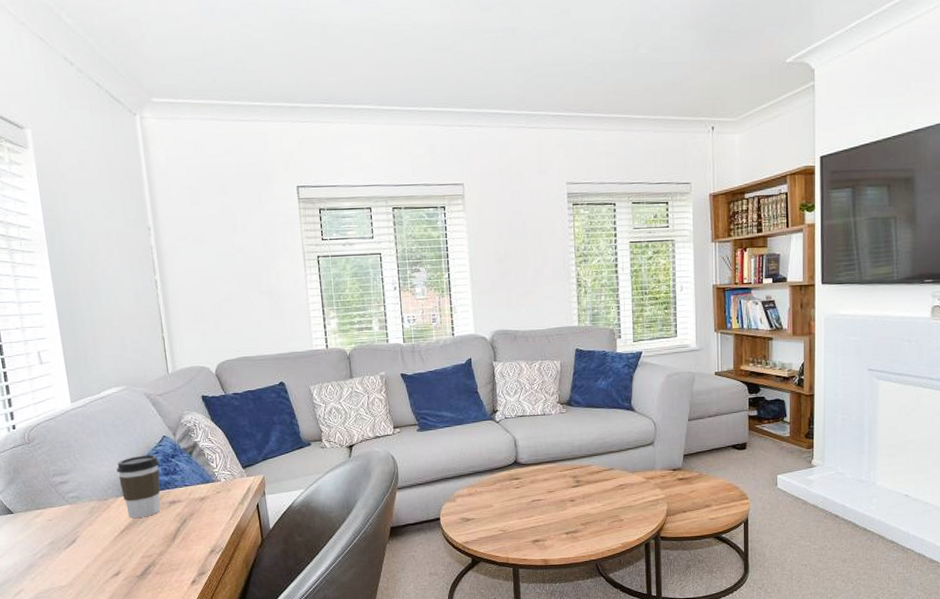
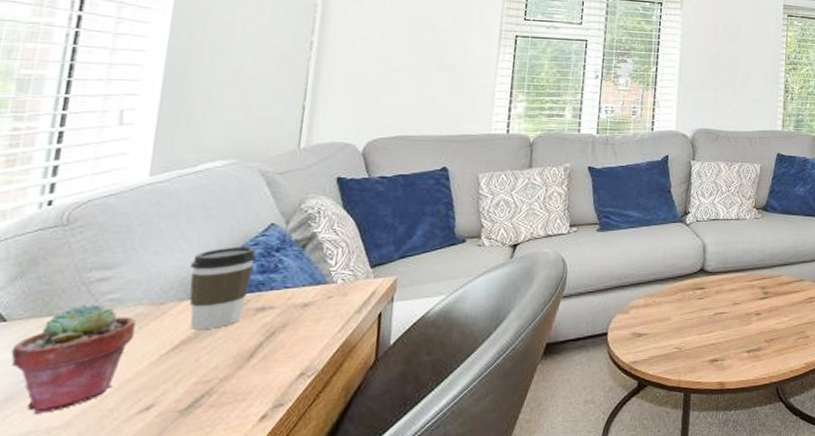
potted succulent: none [22,500,94,577] -> present [11,304,136,414]

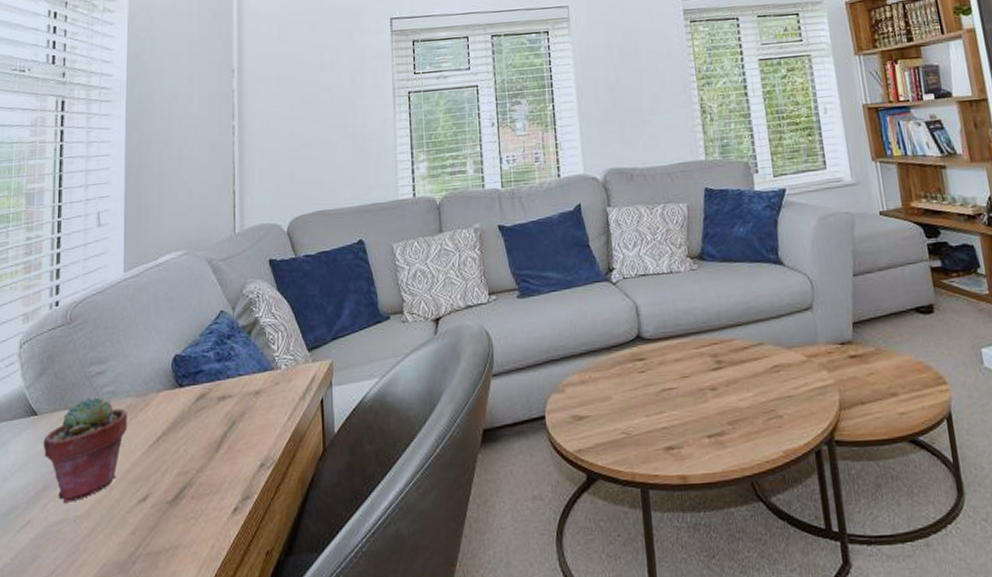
coffee cup: present [189,246,257,329] -> none [162,335,213,420]

